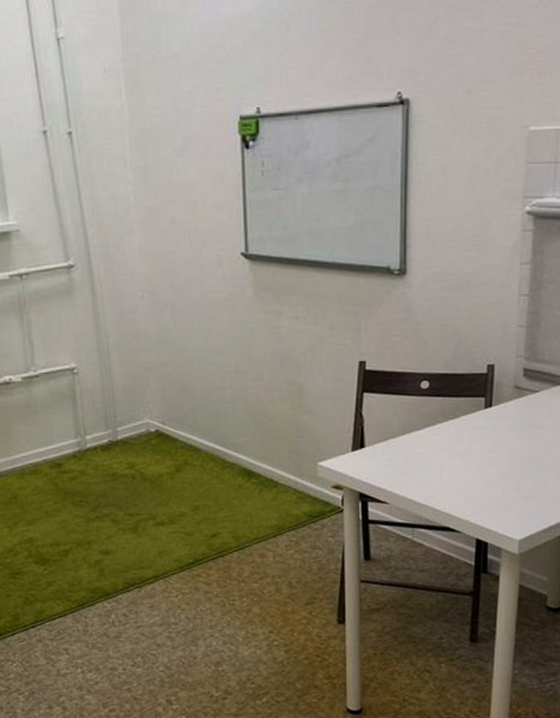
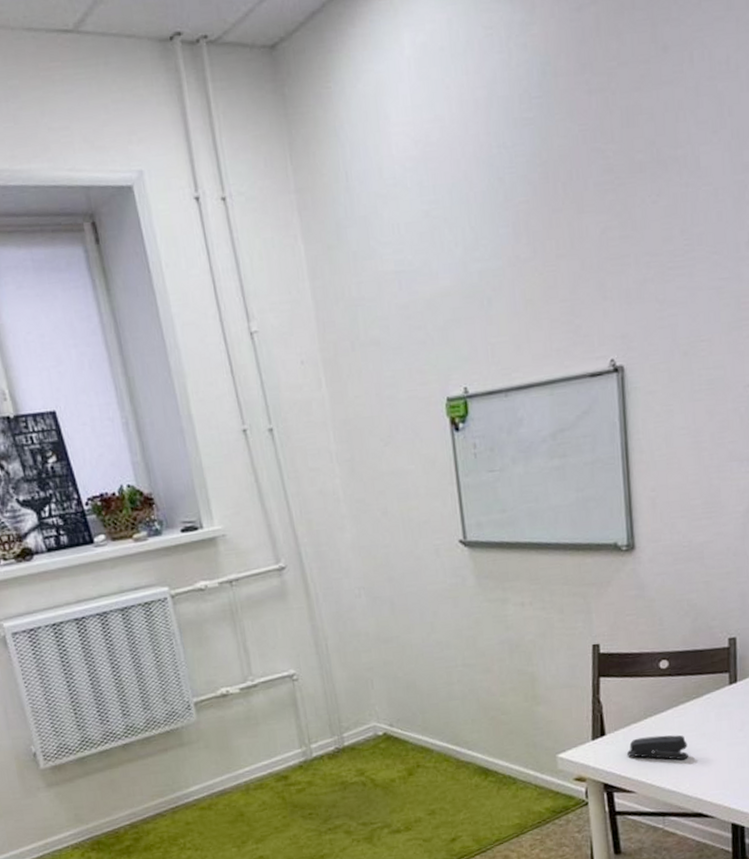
stapler: none [384,451,441,476] -> present [627,735,688,760]

